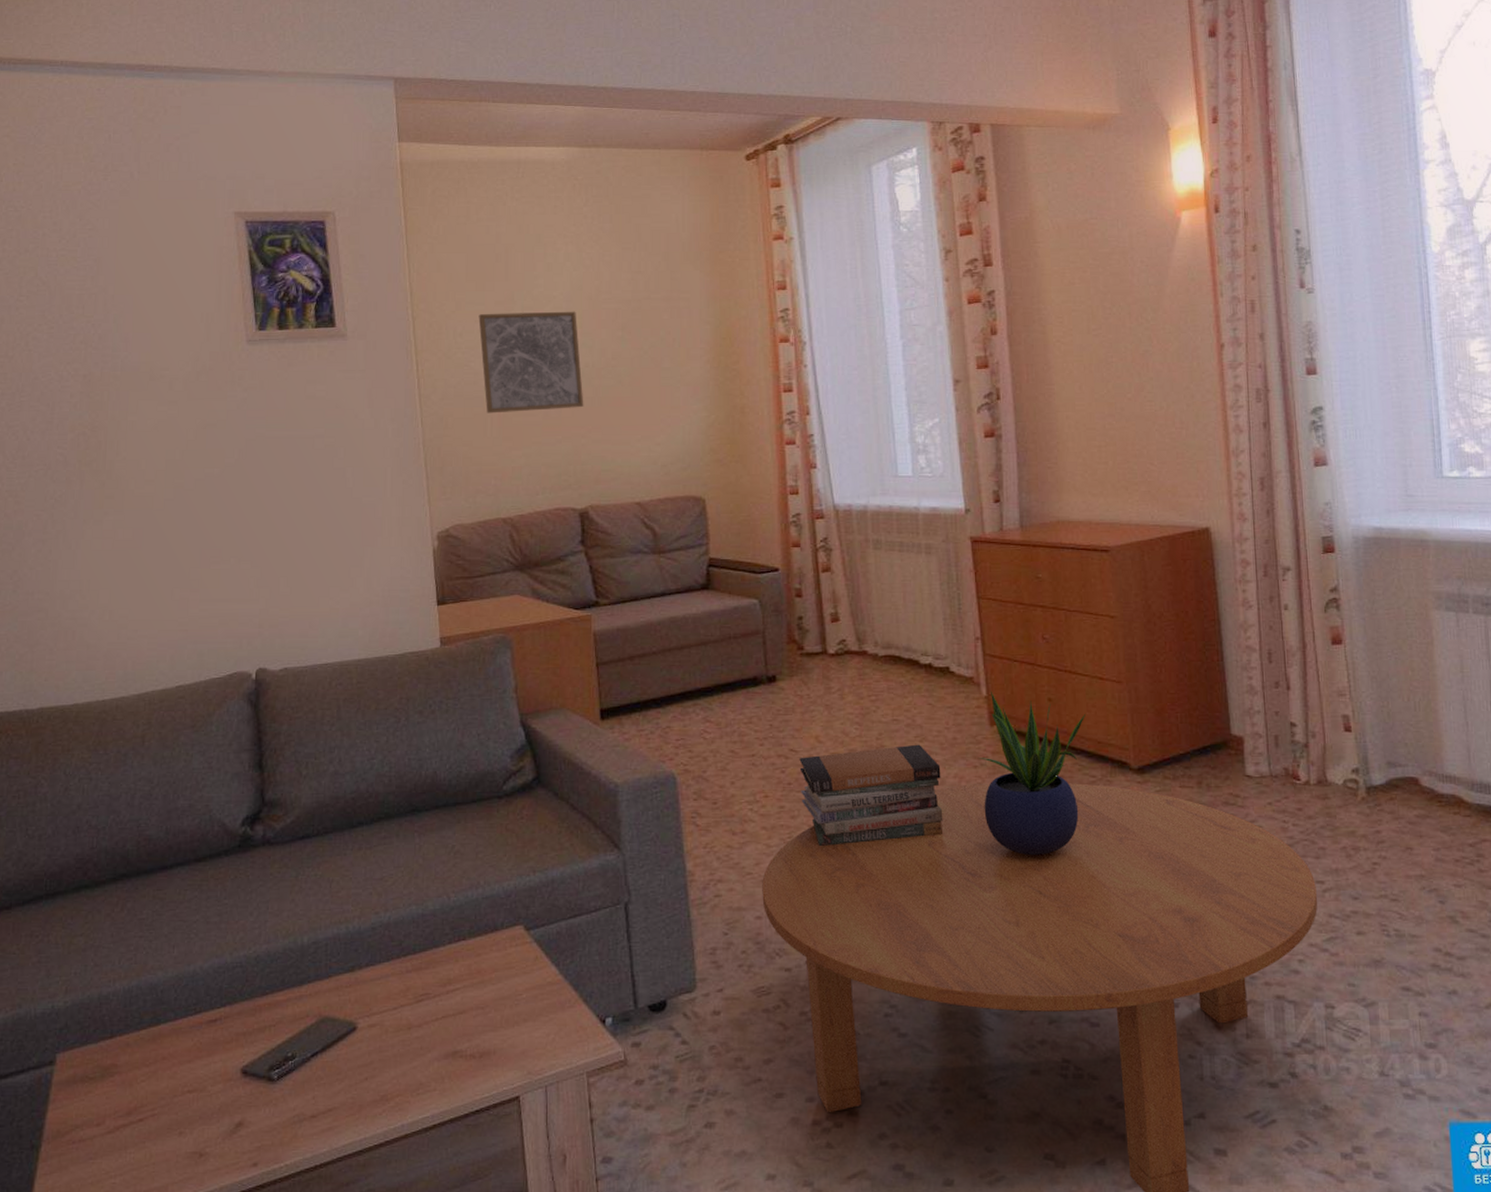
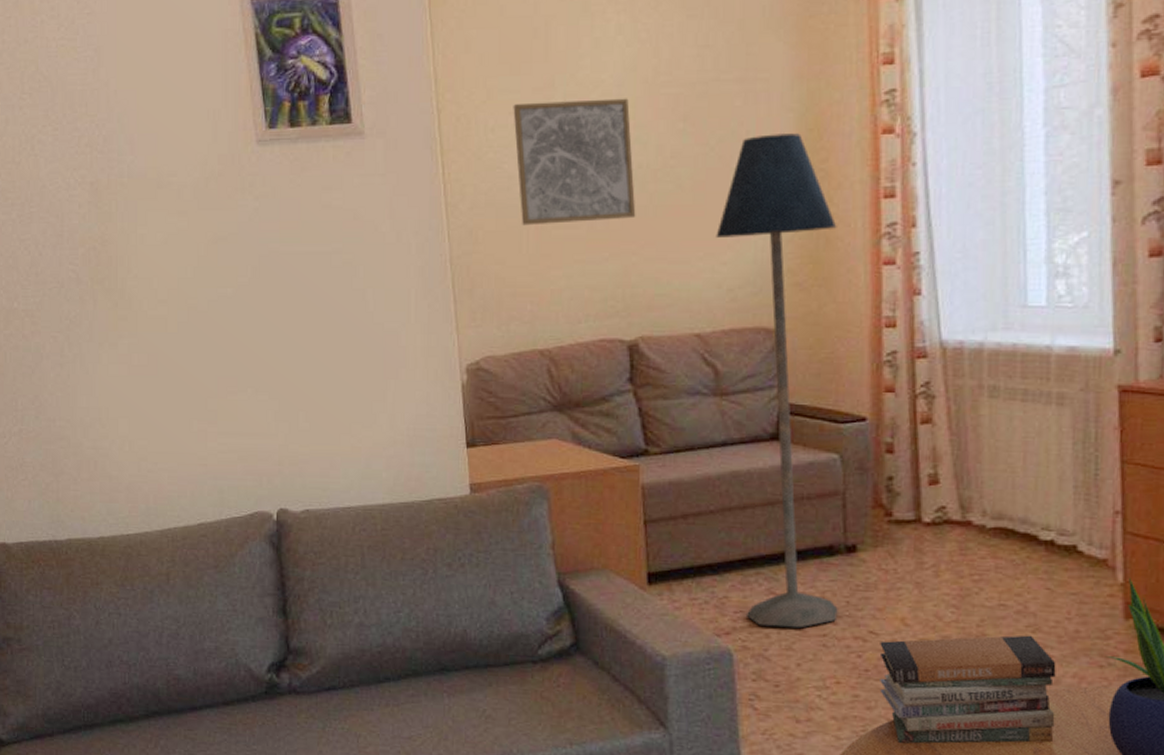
floor lamp: none [651,341,763,751] -> present [716,133,838,629]

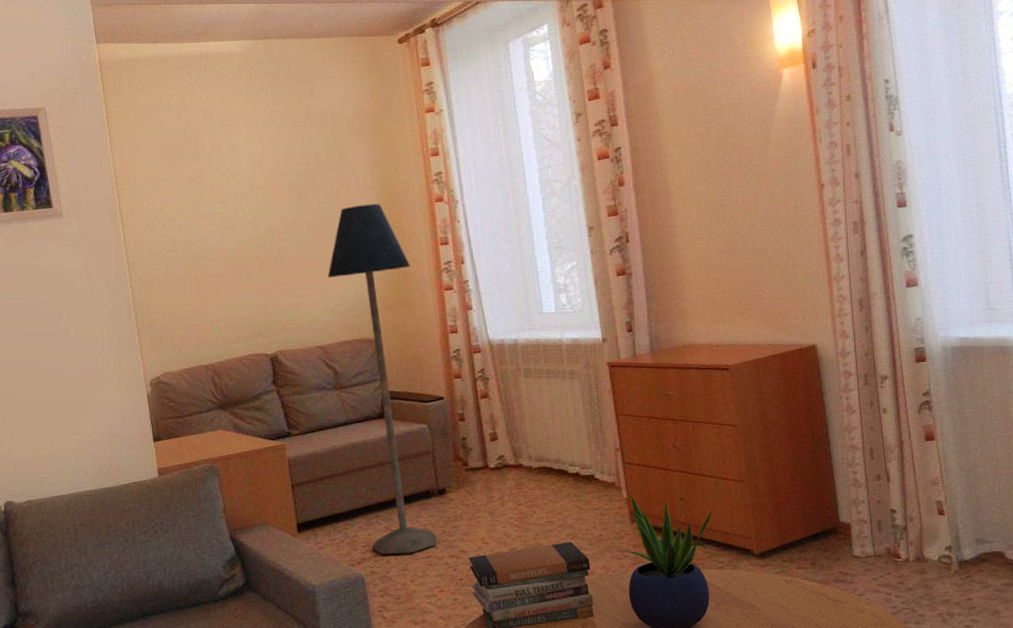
wall art: present [513,98,636,226] -> none [174,183,269,276]

